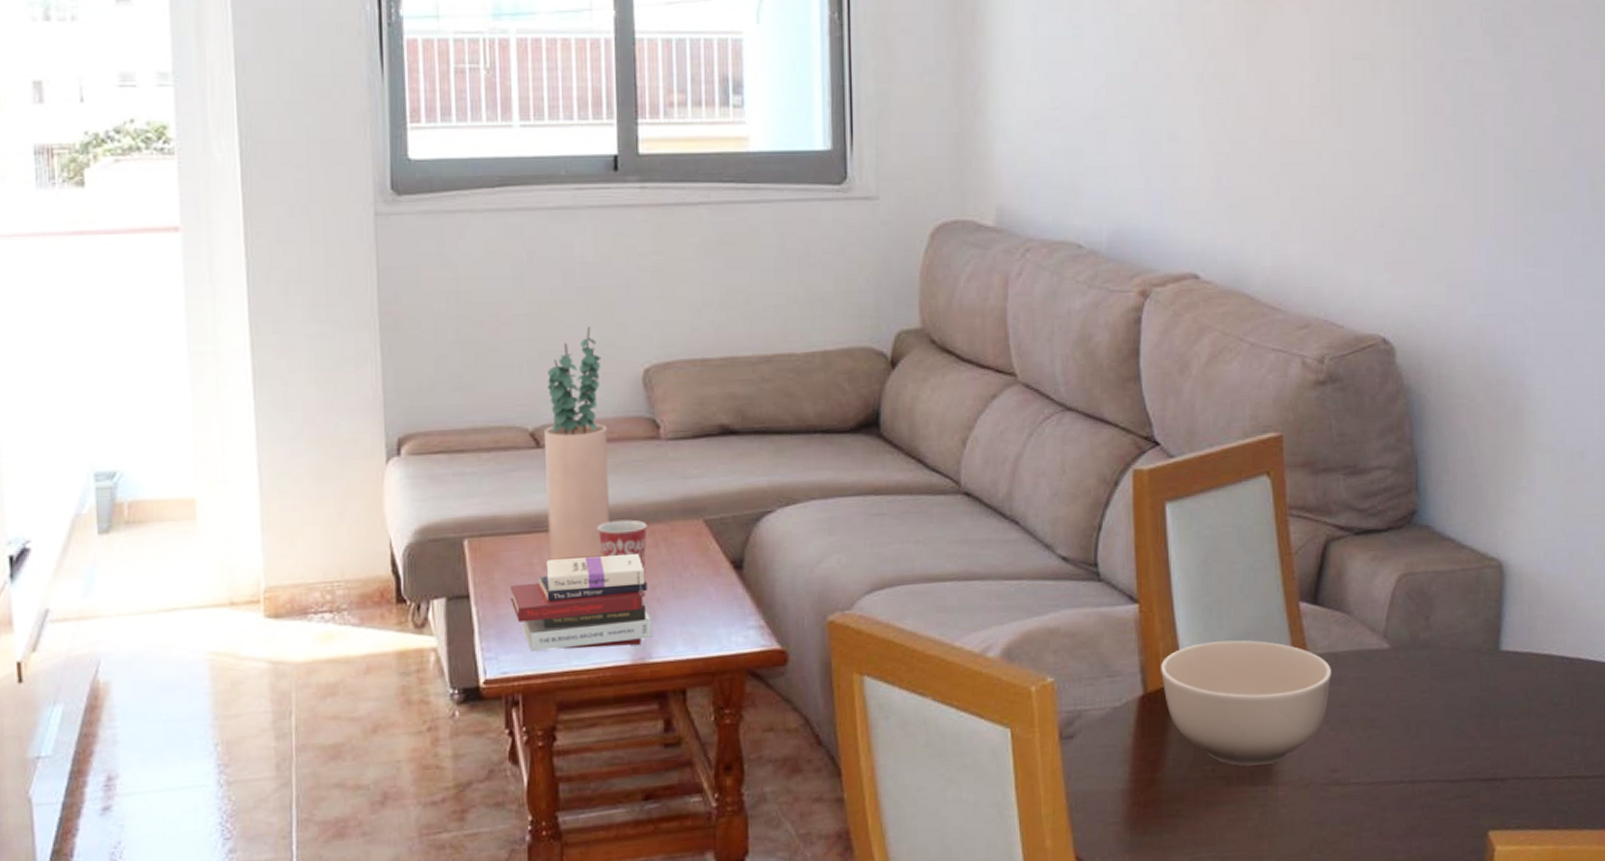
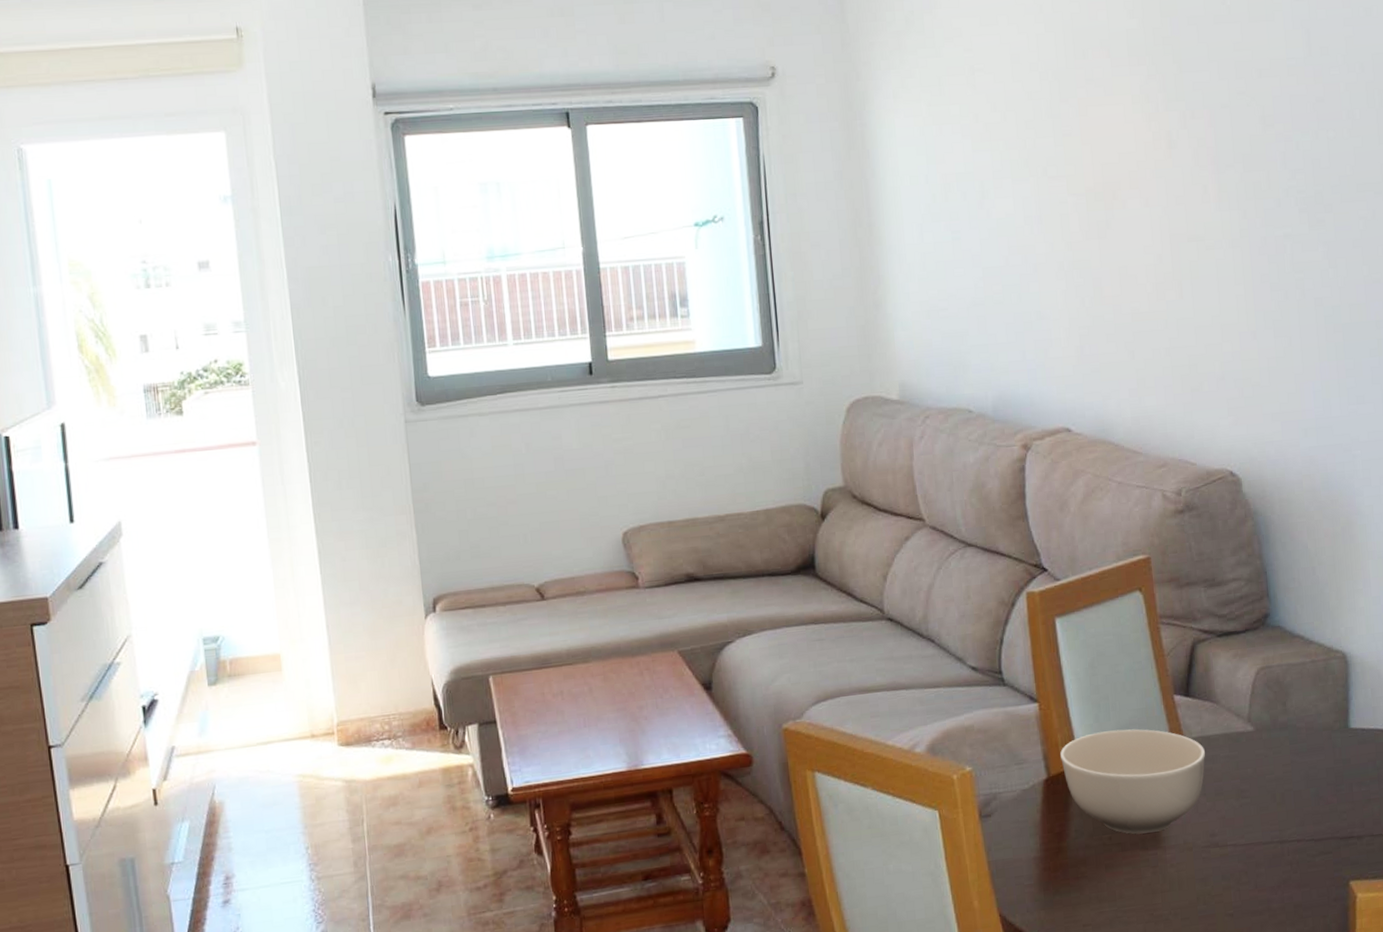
books: present [509,553,653,651] -> none [527,680,643,763]
vase: present [543,327,610,561] -> none [546,501,603,691]
mug: present [597,519,647,597] -> none [593,654,634,716]

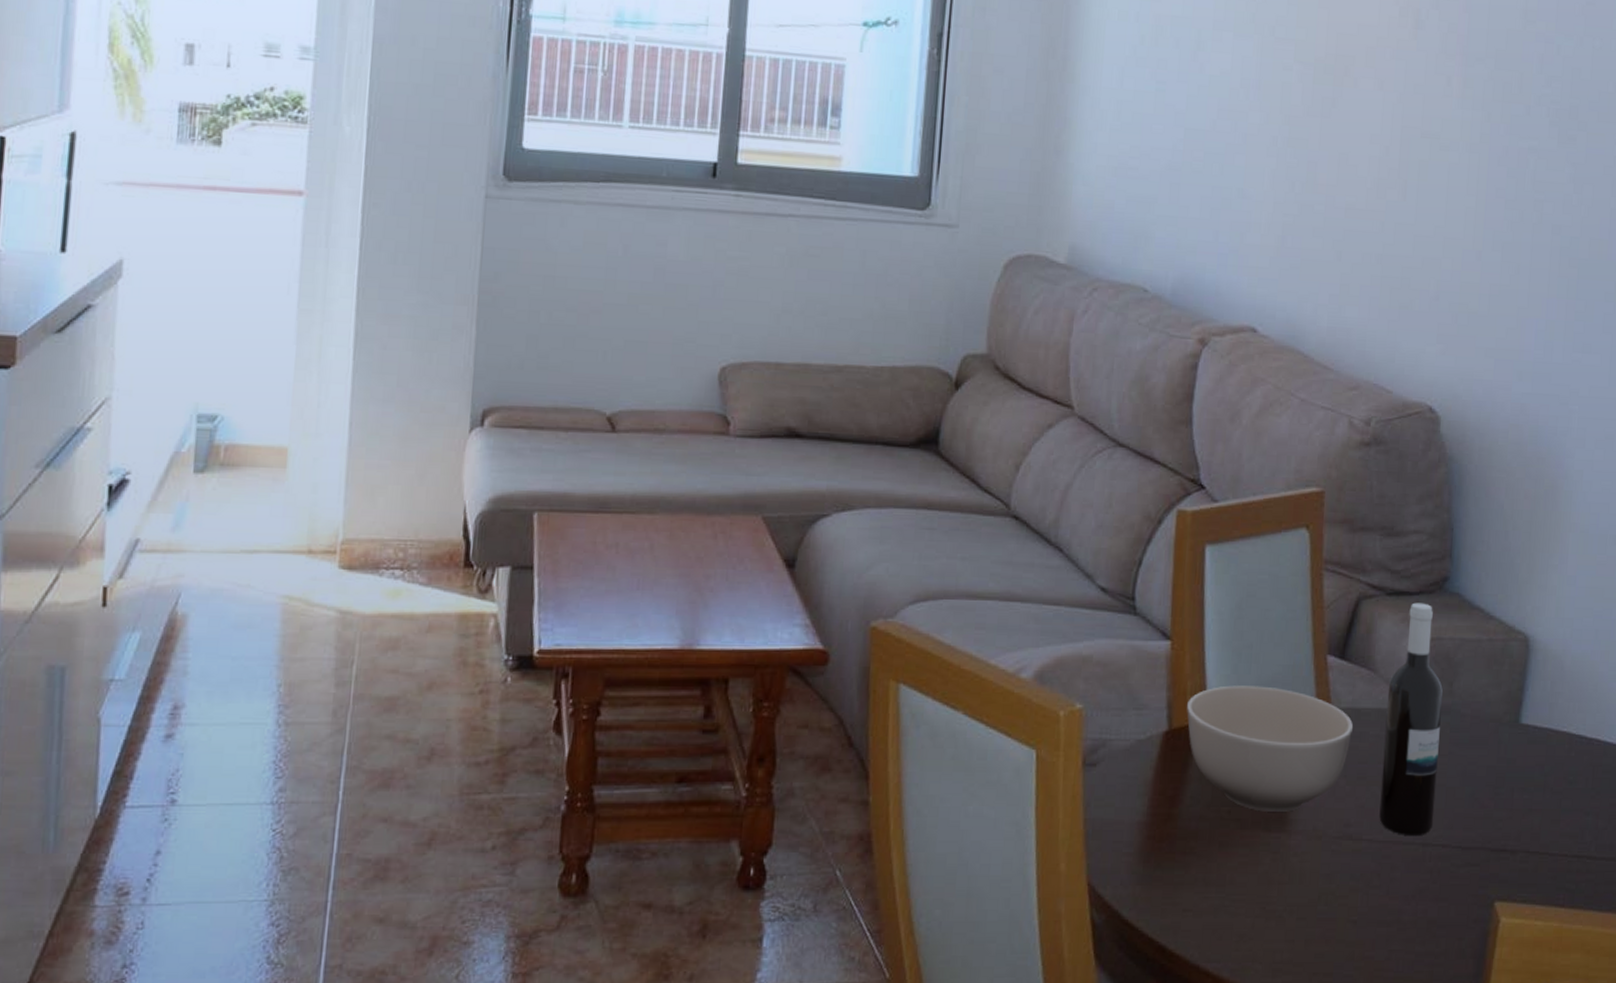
wine bottle: none [1230,638,1287,837] -> present [1379,602,1443,837]

